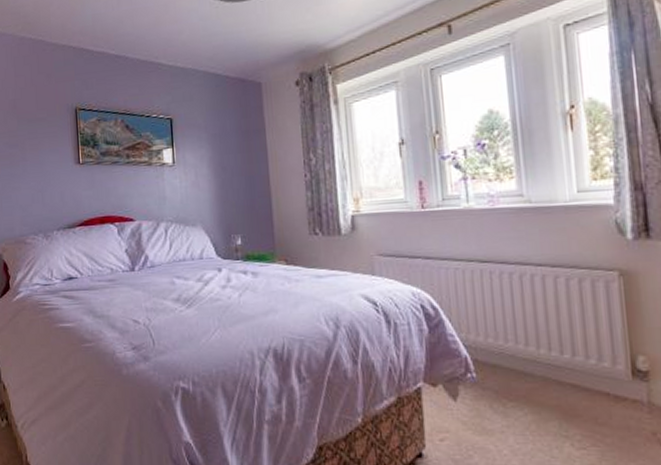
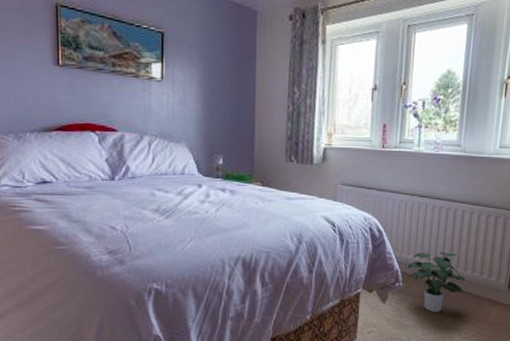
potted plant: none [478,331,568,412] -> present [407,252,466,312]

